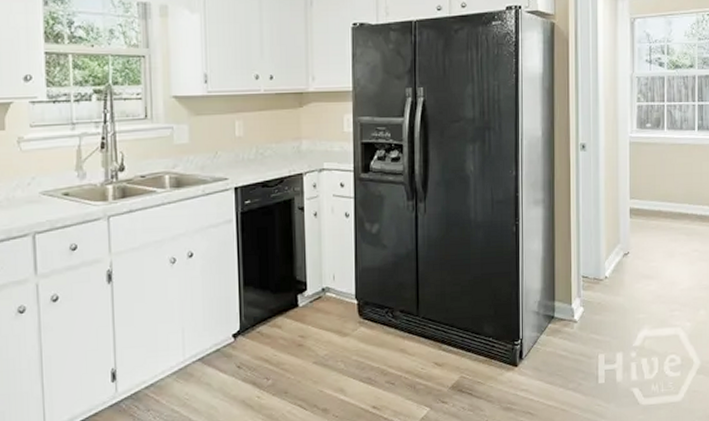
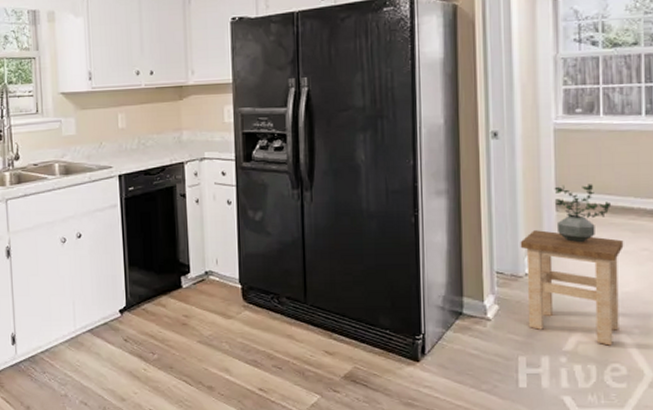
stool: none [601,236,680,339] -> present [520,230,624,346]
potted plant: none [629,192,671,247] -> present [554,184,610,243]

